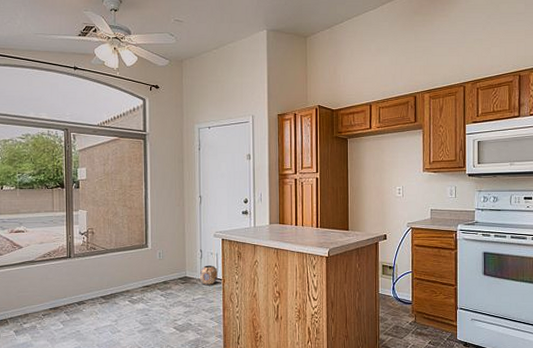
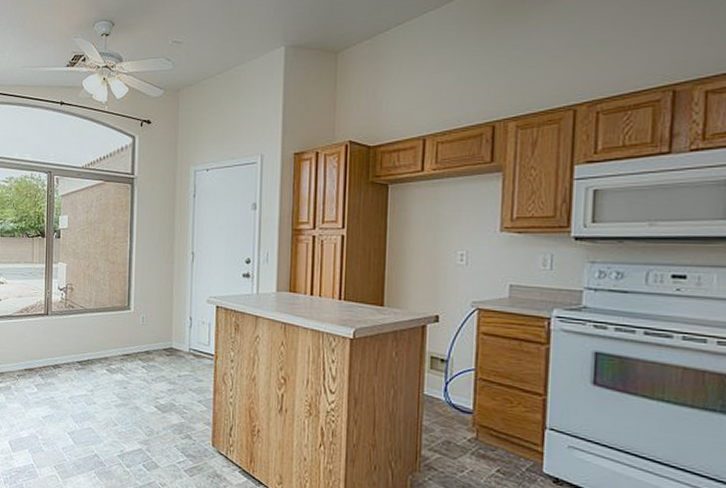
planter: present [200,265,218,286] -> none [188,336,209,361]

